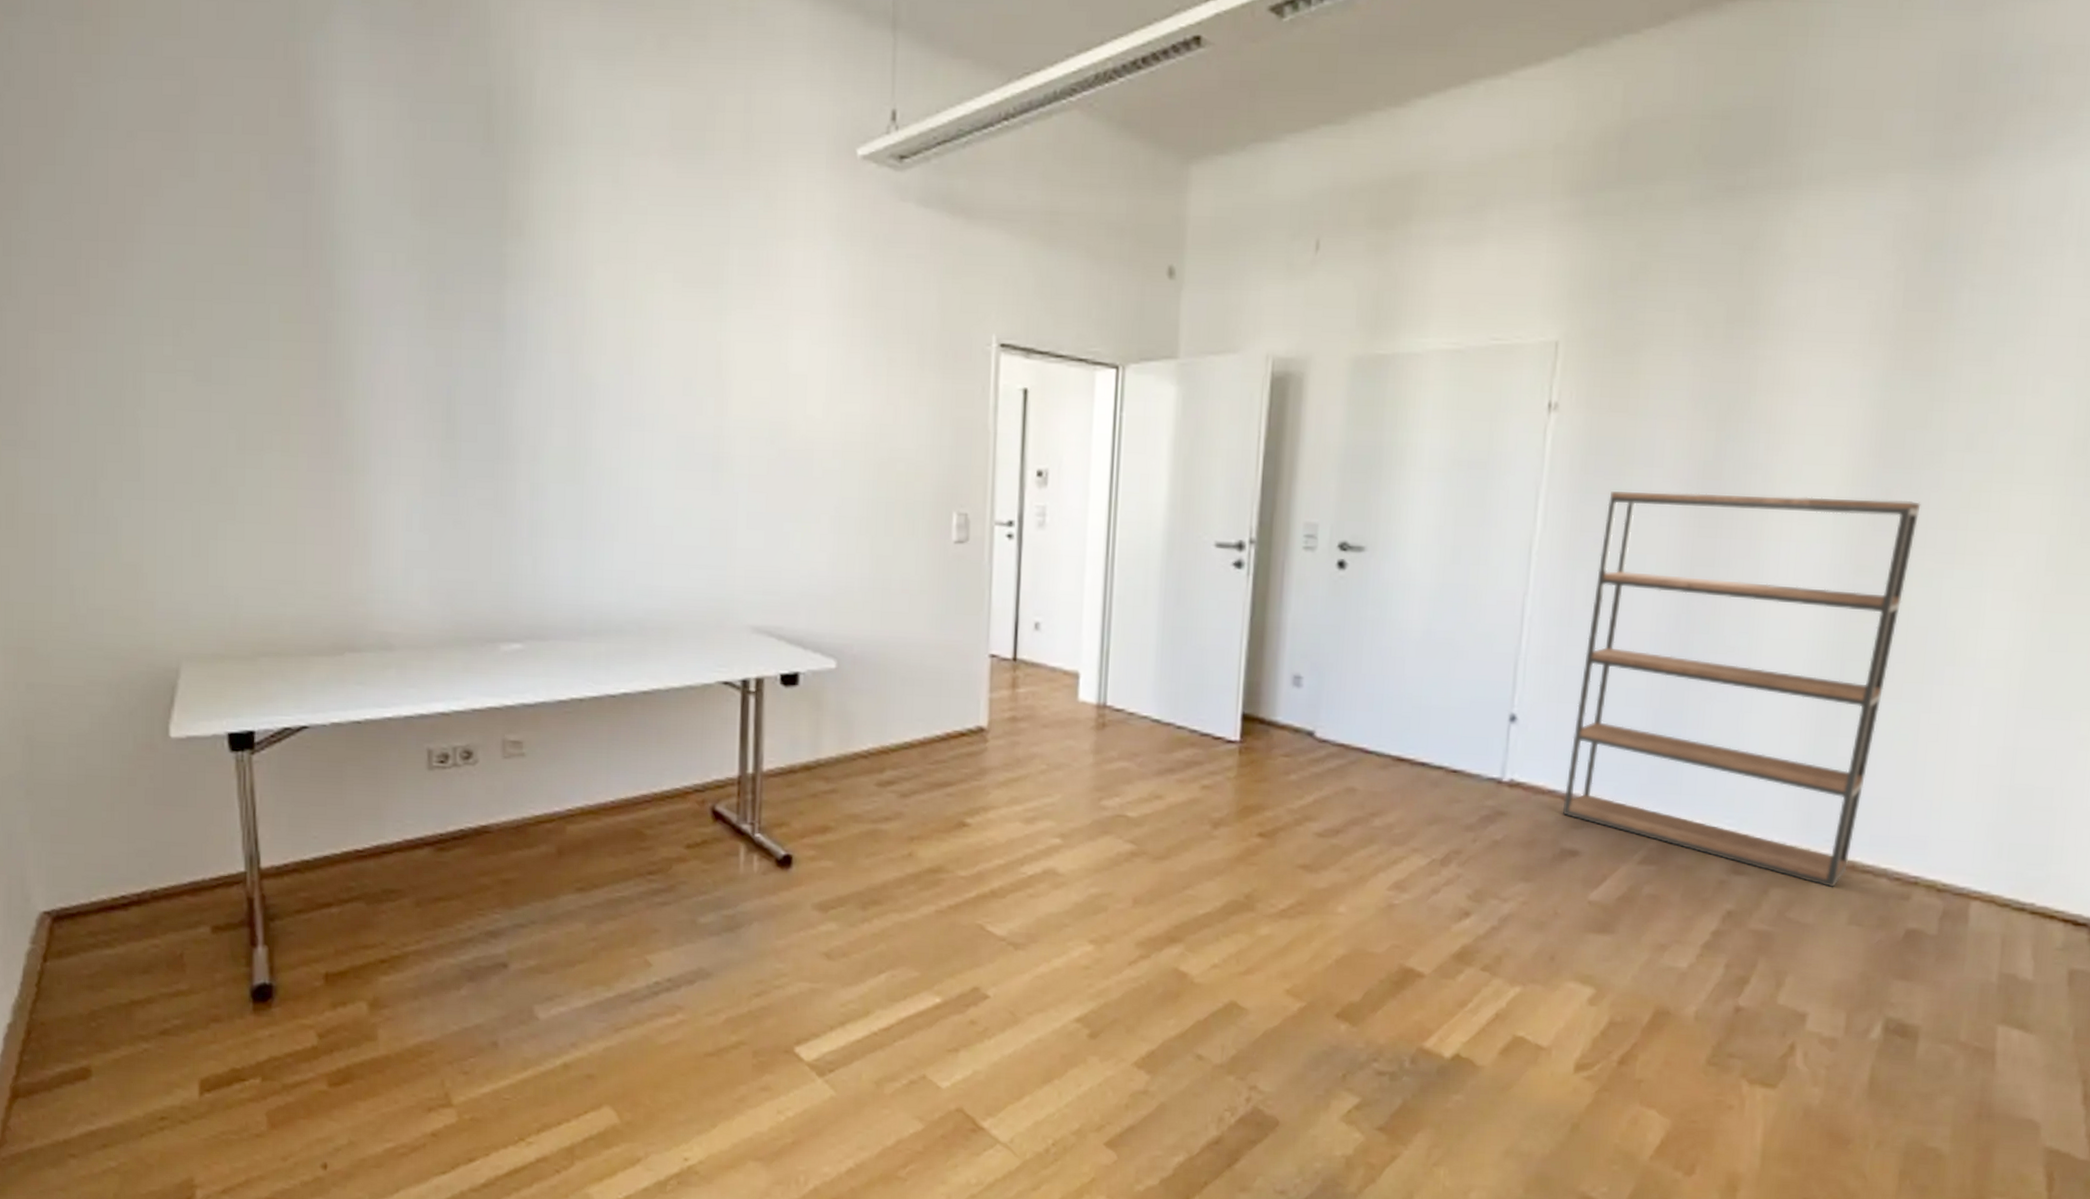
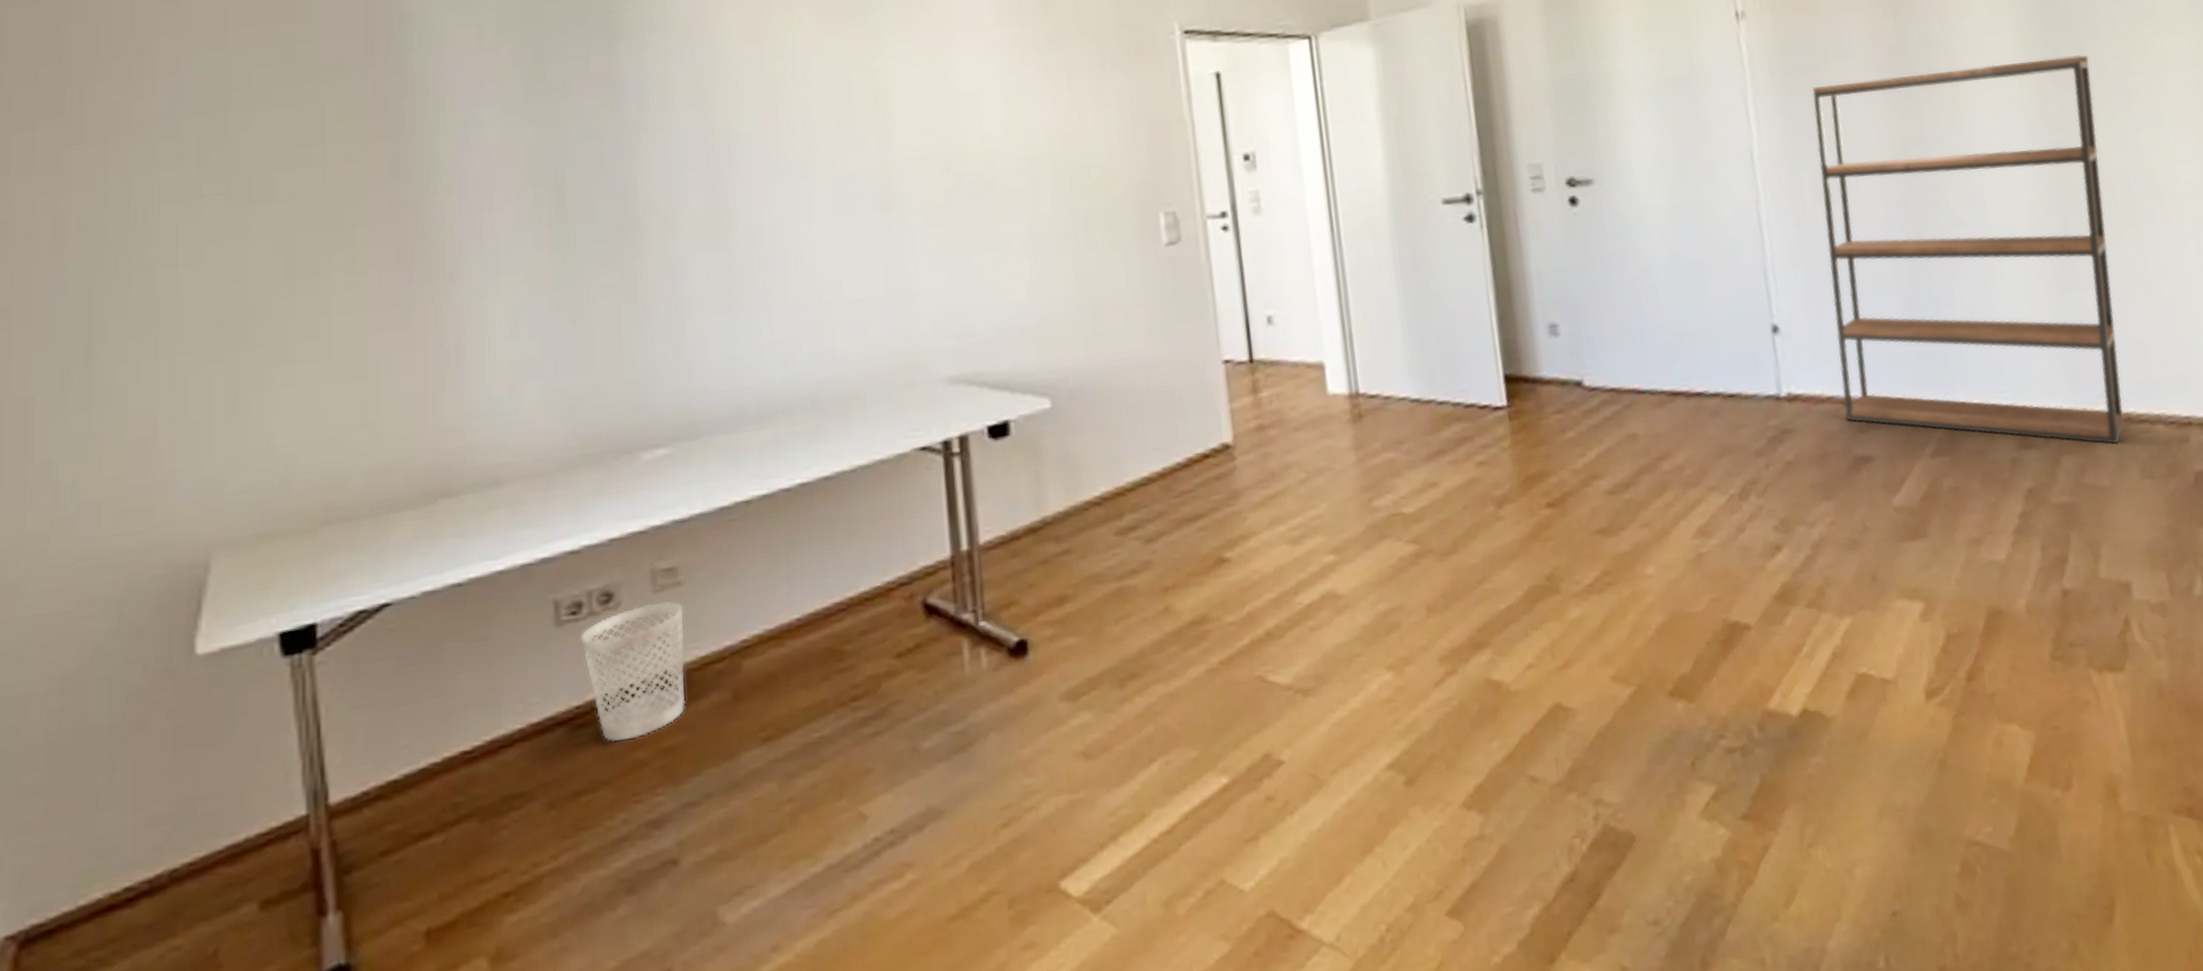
wastebasket: none [446,766,525,867] -> present [580,601,686,742]

